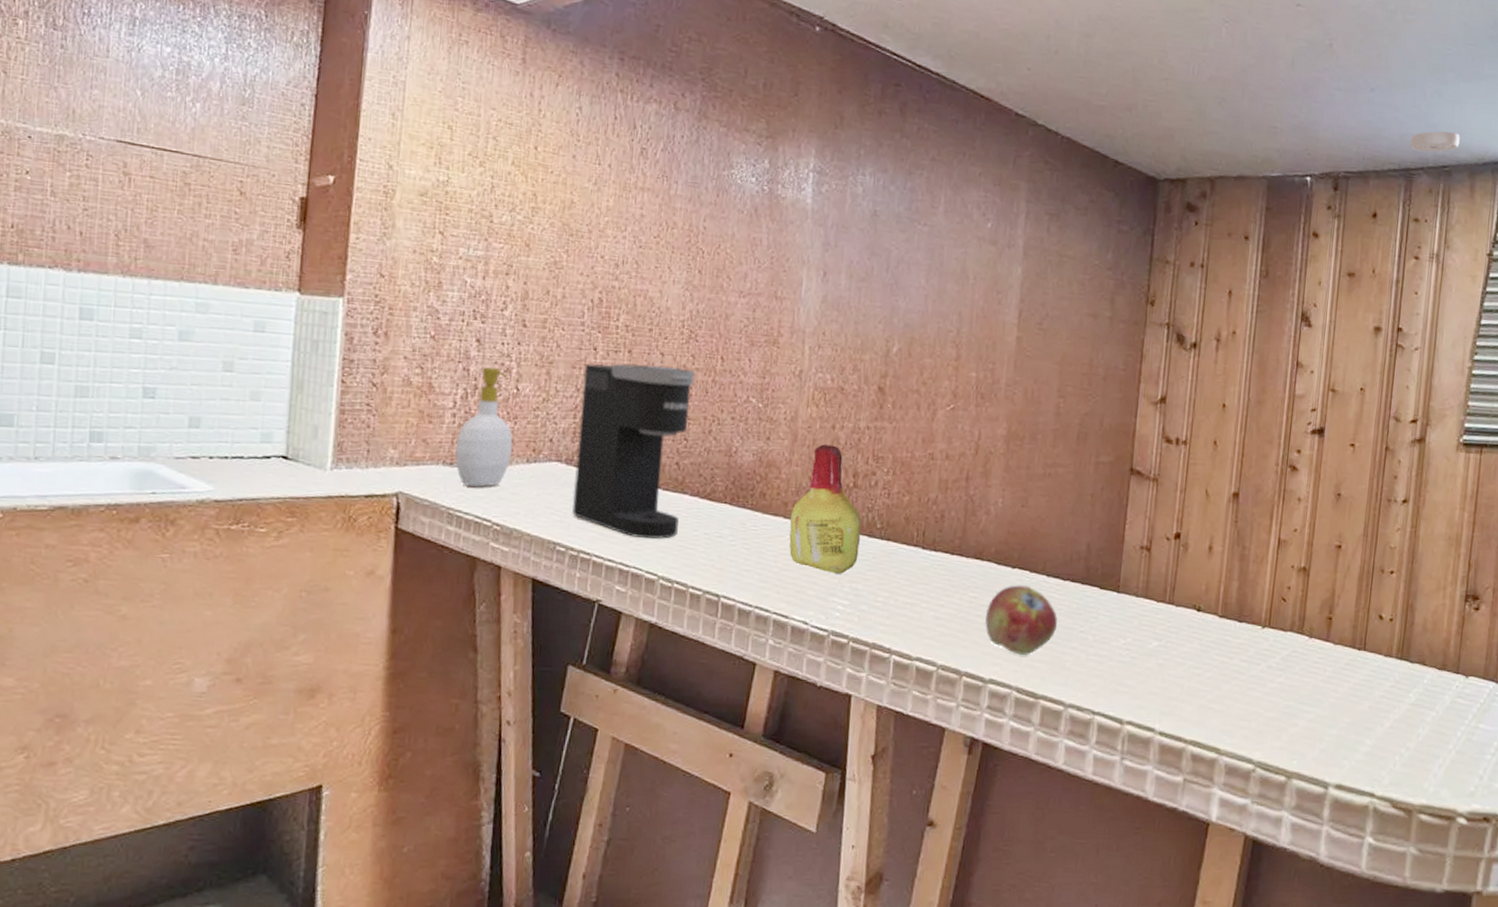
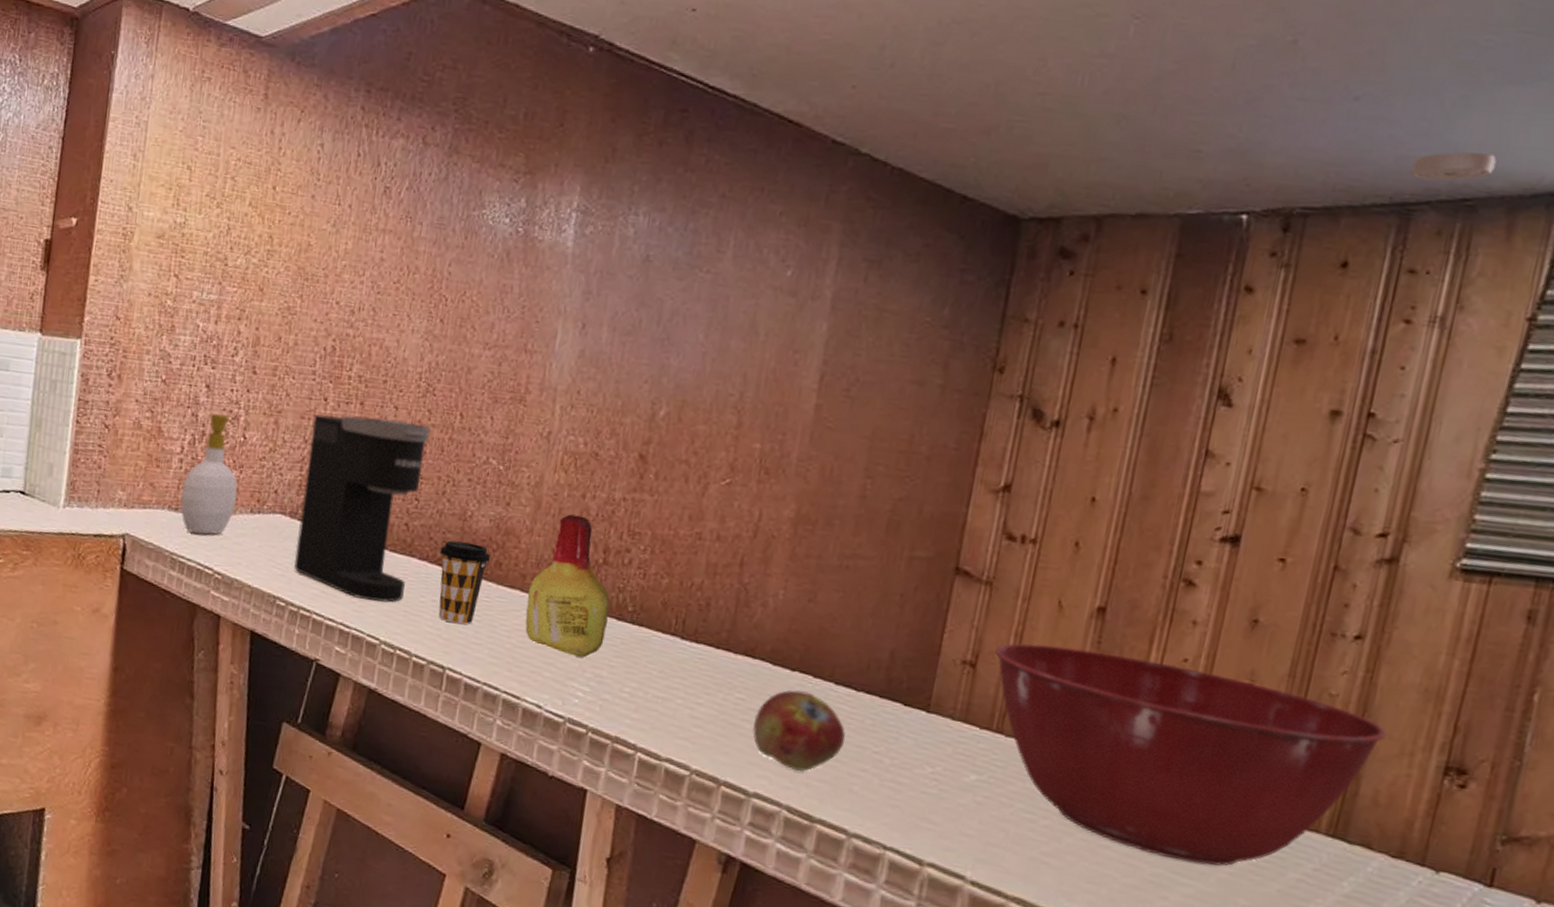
coffee cup: none [709,476,755,554] -> present [438,540,490,625]
mixing bowl: none [1163,527,1428,694] -> present [994,642,1387,866]

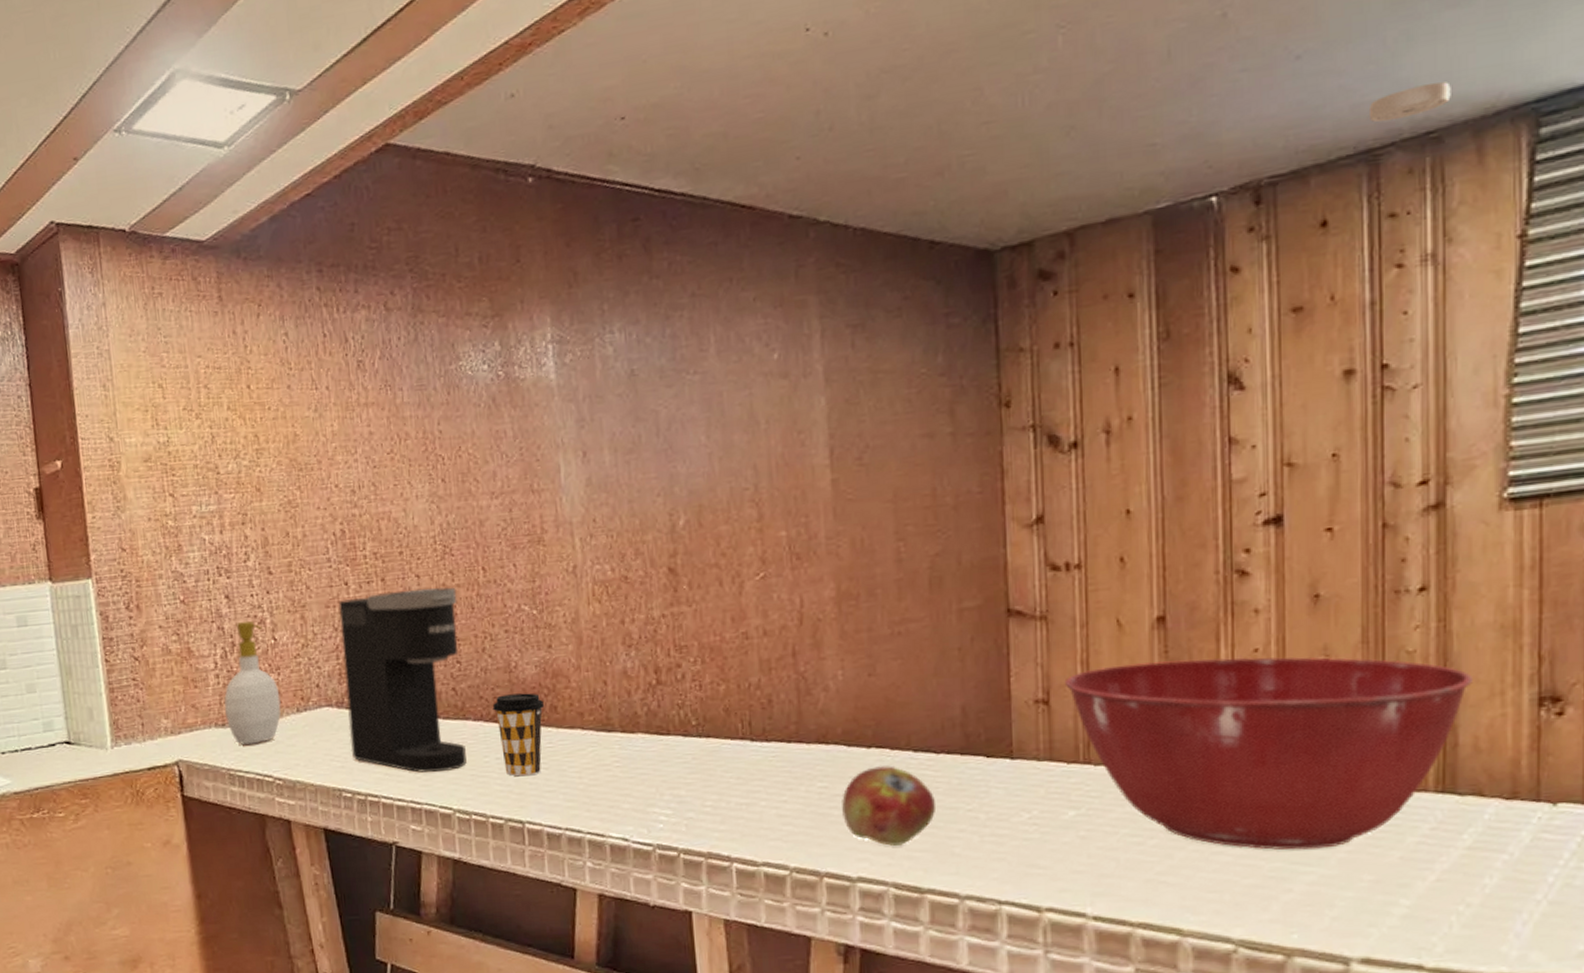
bottle: present [525,514,610,658] -> none [588,641,675,782]

